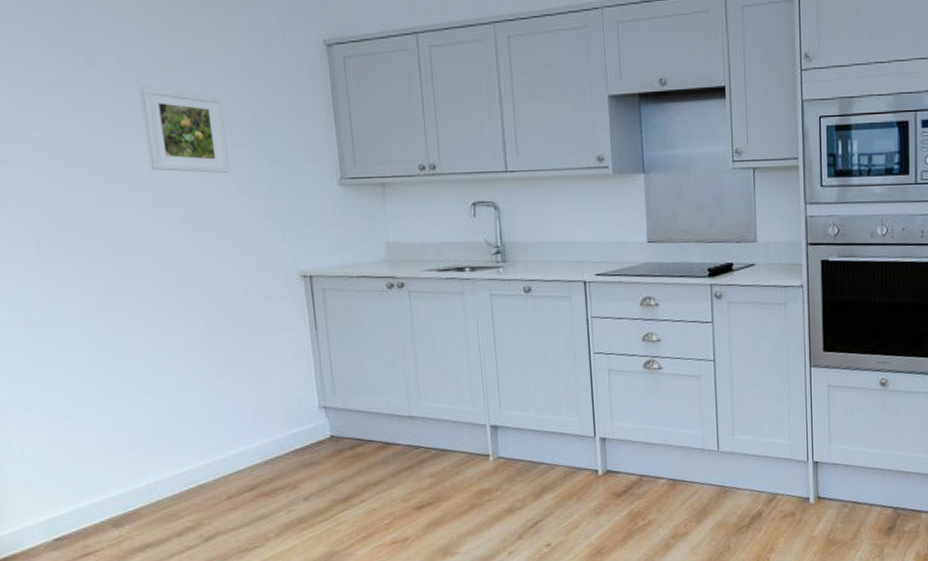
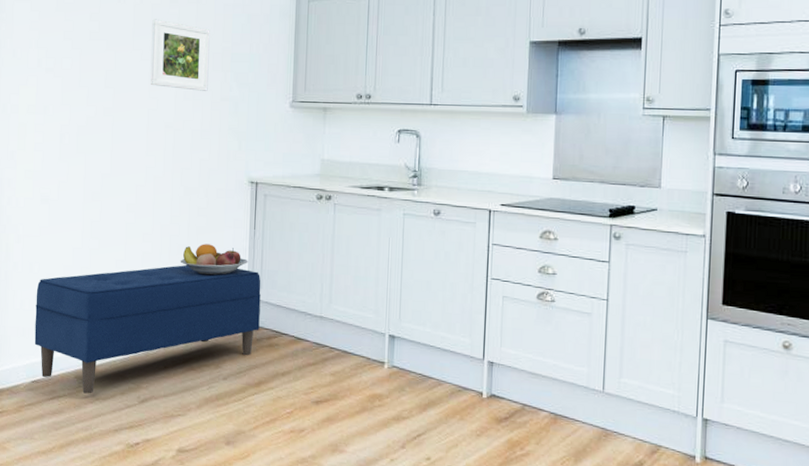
bench: none [39,375,339,543] -> present [34,264,261,394]
fruit bowl: none [227,352,314,388] -> present [180,244,248,276]

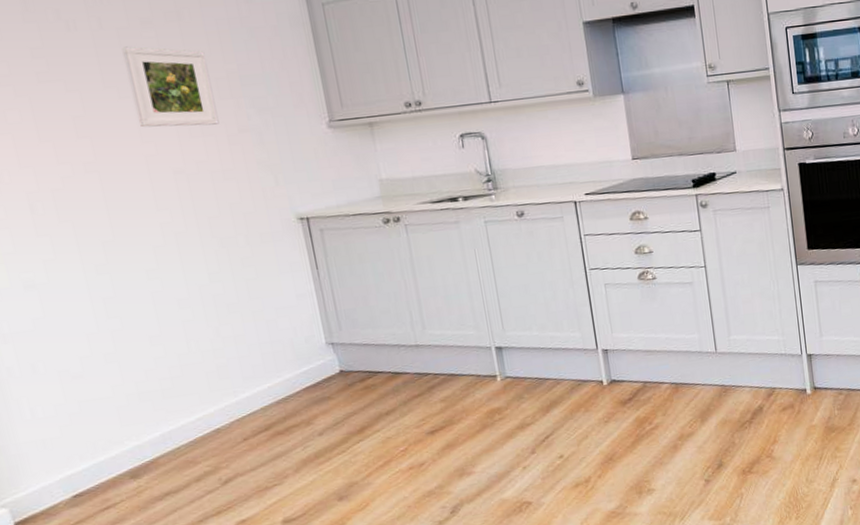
bench: present [34,264,261,394] -> none [48,313,349,493]
fruit bowl: present [180,244,248,276] -> none [233,294,318,331]

